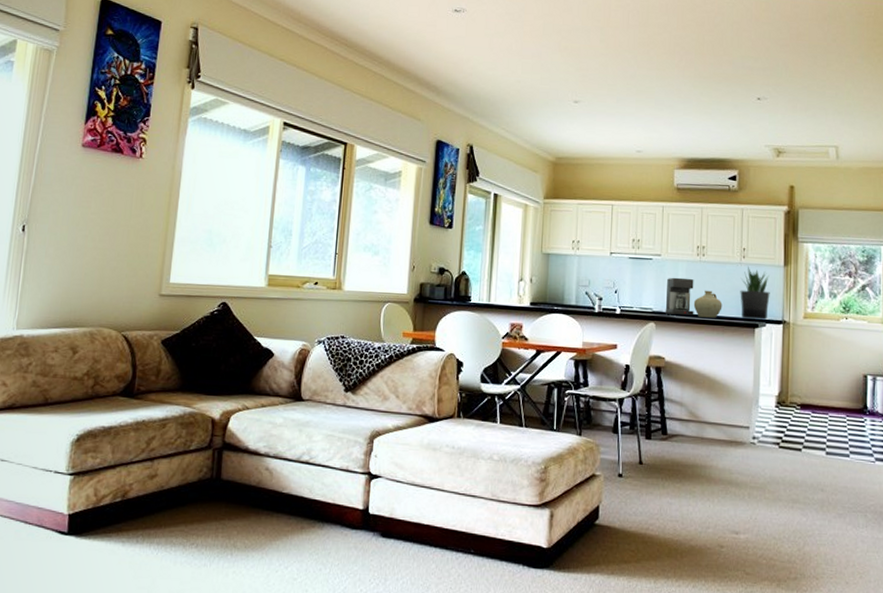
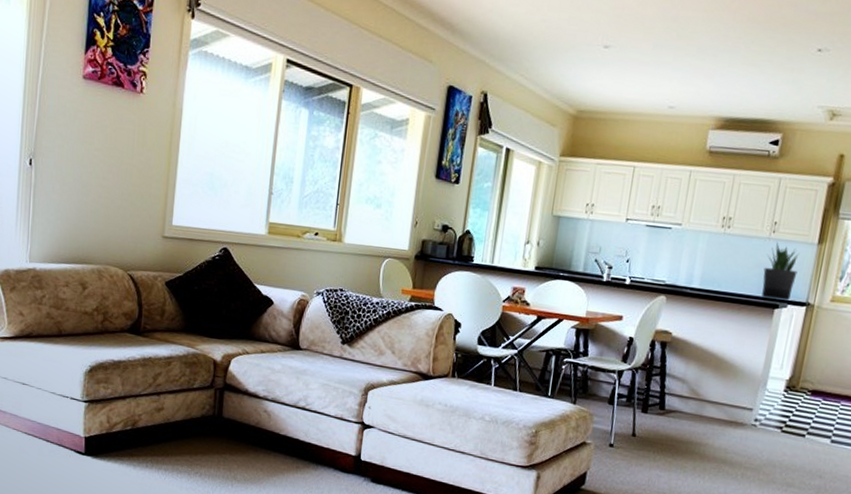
coffee maker: present [665,277,694,317] -> none [678,249,715,292]
ceramic jug: present [693,290,723,318] -> none [710,265,743,295]

